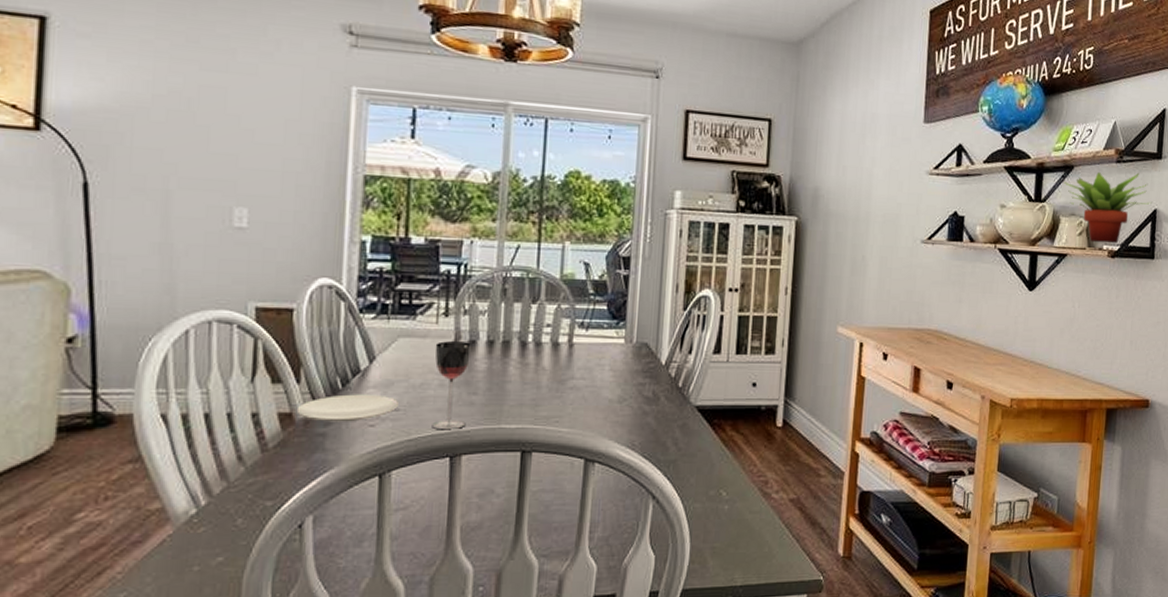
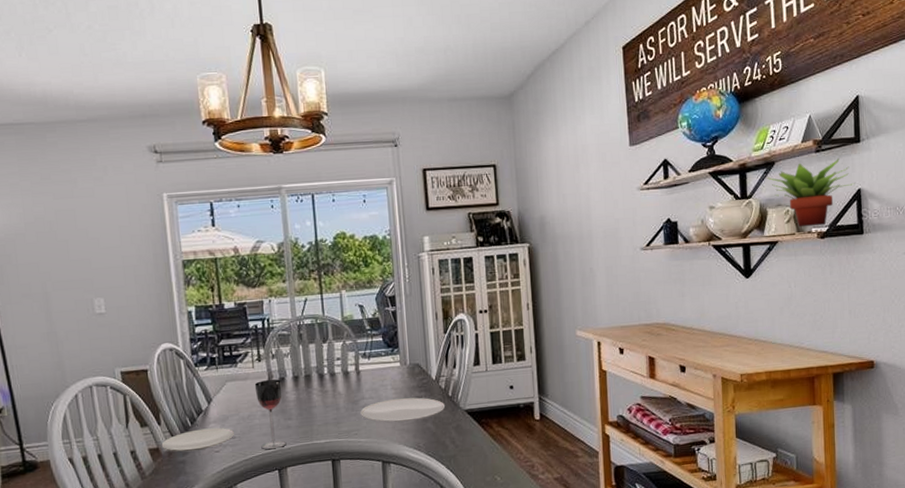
plate: none [566,384,673,413] -> present [360,397,446,423]

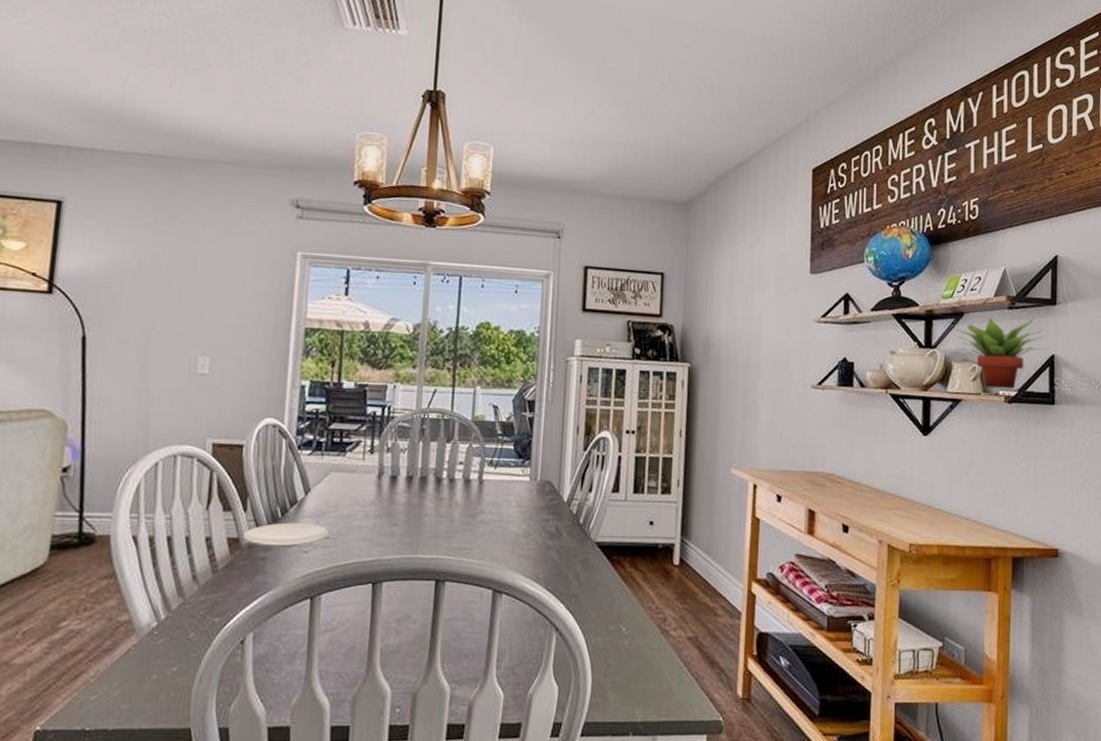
wineglass: present [254,379,287,450] -> none [357,476,393,558]
plate: present [360,397,446,423] -> none [476,518,574,547]

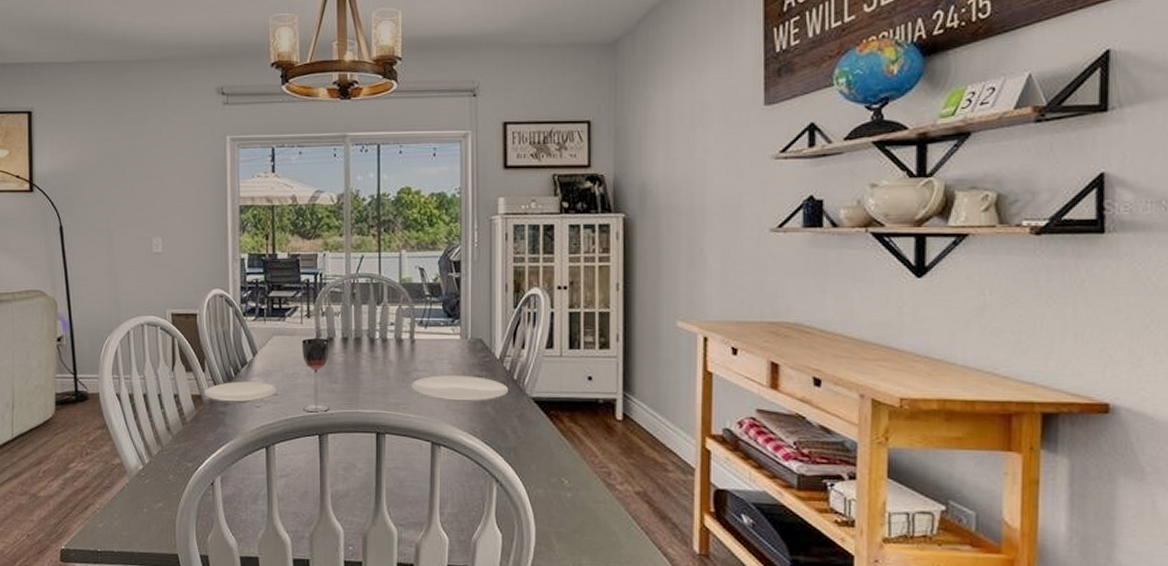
wineglass: none [357,476,393,558] -> present [301,338,330,413]
plate: none [476,518,574,547] -> present [412,375,509,402]
succulent plant: present [954,318,1049,390] -> none [956,130,1096,218]

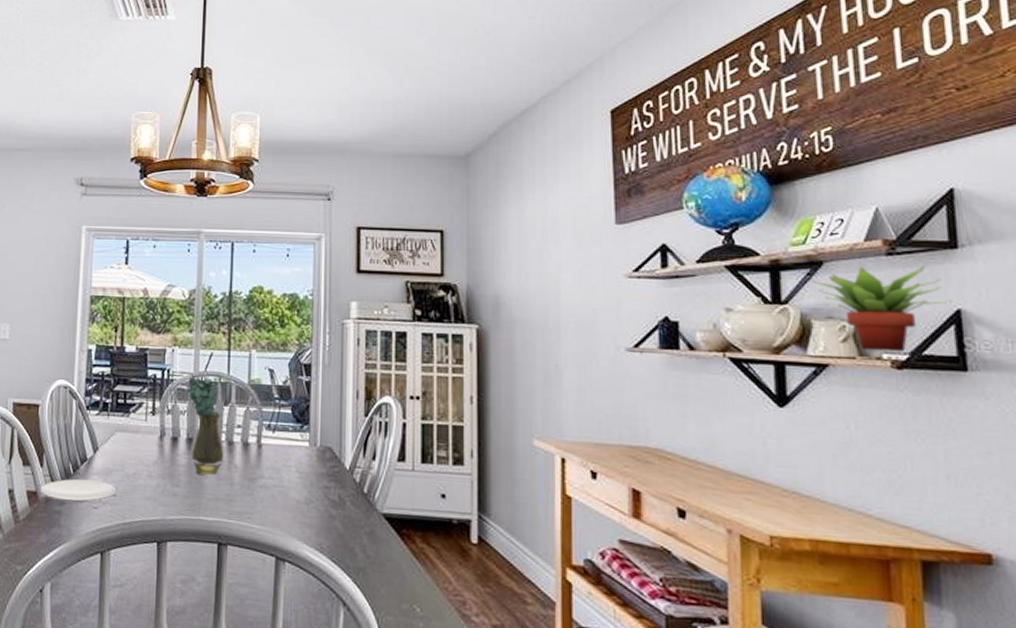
wineglass: present [301,338,330,413] -> none [142,437,173,518]
vase: none [339,274,379,372] -> present [186,372,224,476]
plate: present [412,375,509,402] -> none [257,484,359,515]
succulent plant: none [956,130,1096,218] -> present [810,265,952,352]

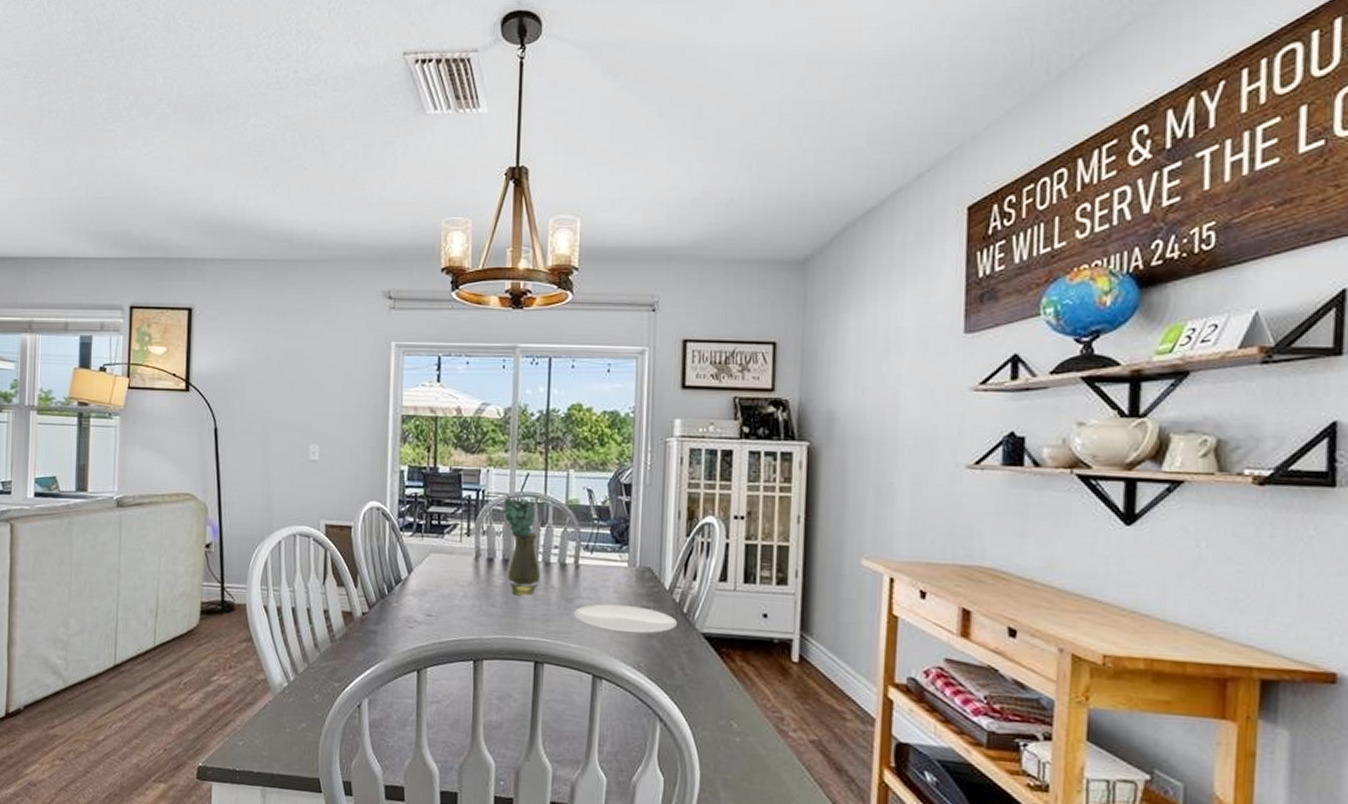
plate: present [40,478,117,504] -> none [355,599,432,623]
plate: none [257,484,359,515] -> present [574,604,678,635]
succulent plant: present [810,265,952,352] -> none [1173,374,1328,468]

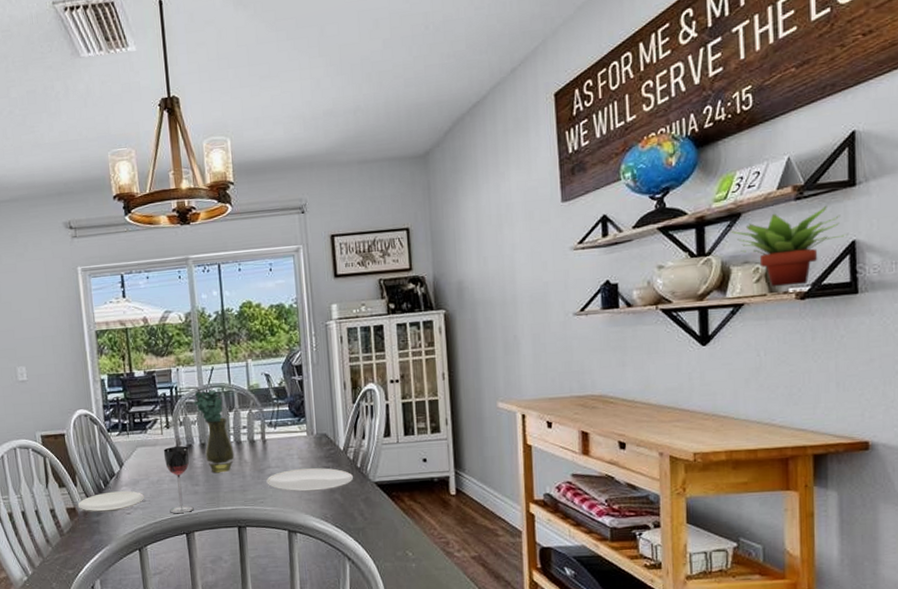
plate: none [355,599,432,623] -> present [77,490,145,513]
wineglass: none [458,558,489,637] -> present [163,446,194,514]
succulent plant: none [1173,374,1328,468] -> present [730,205,848,287]

